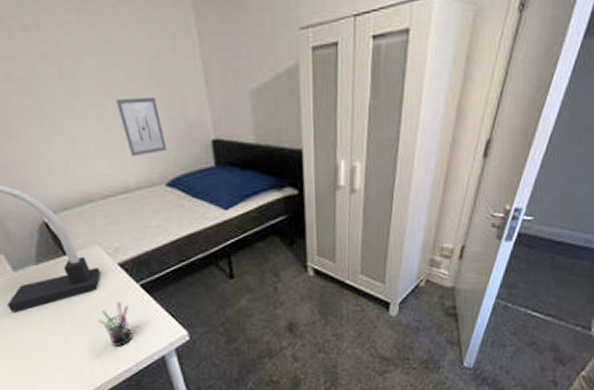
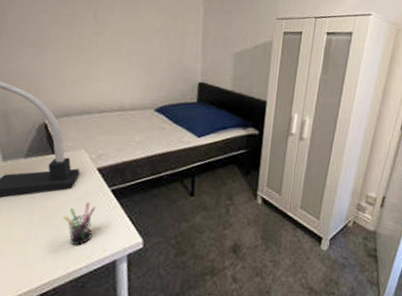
wall art: present [116,96,167,157] -> none [131,40,163,85]

